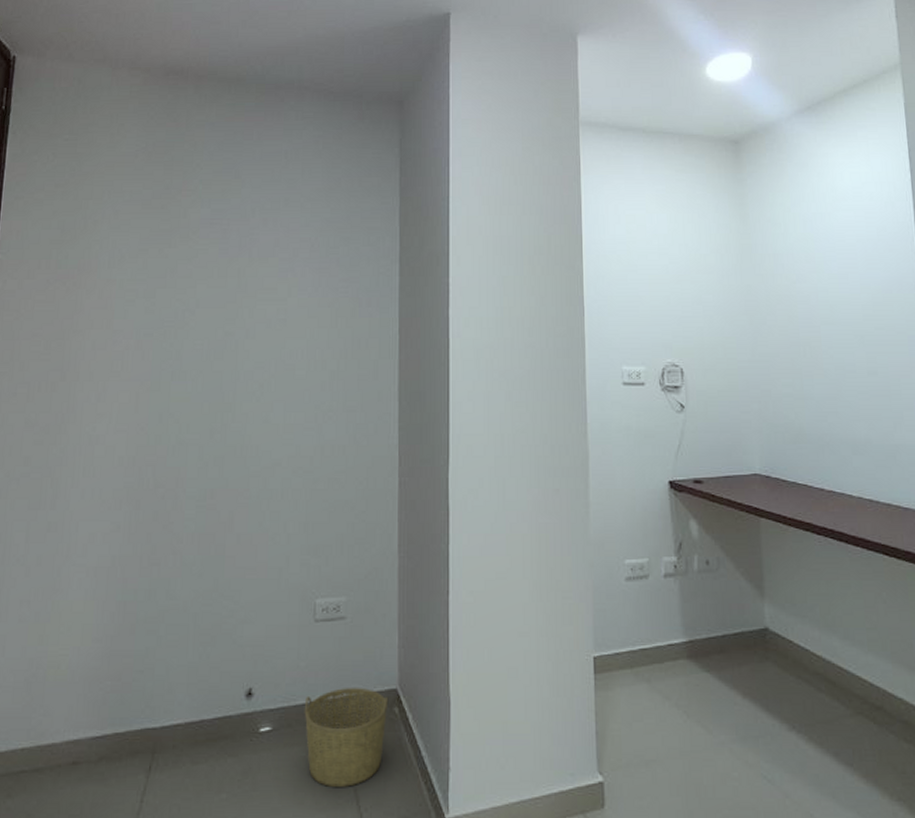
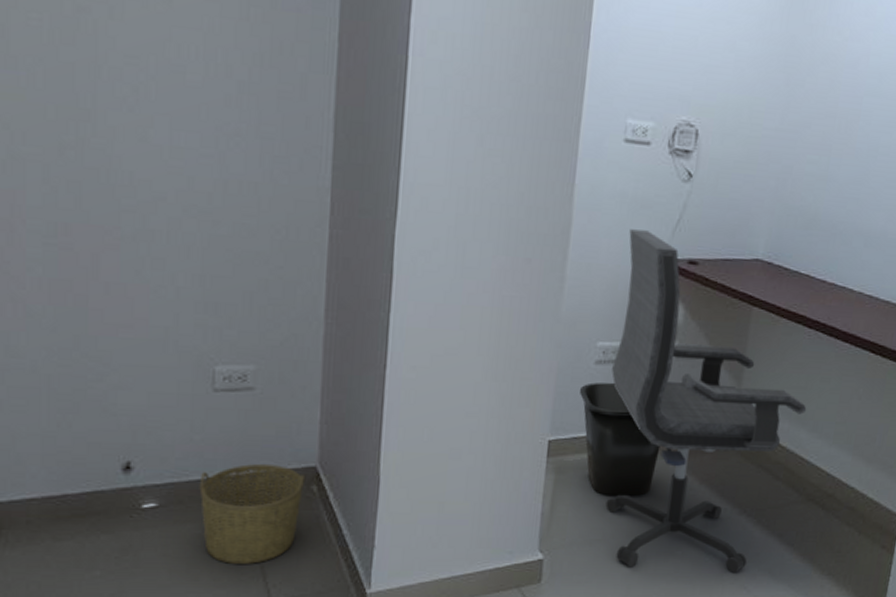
waste bin: none [614,597,698,712] -> present [579,382,661,496]
office chair: none [638,457,834,799] -> present [605,229,807,574]

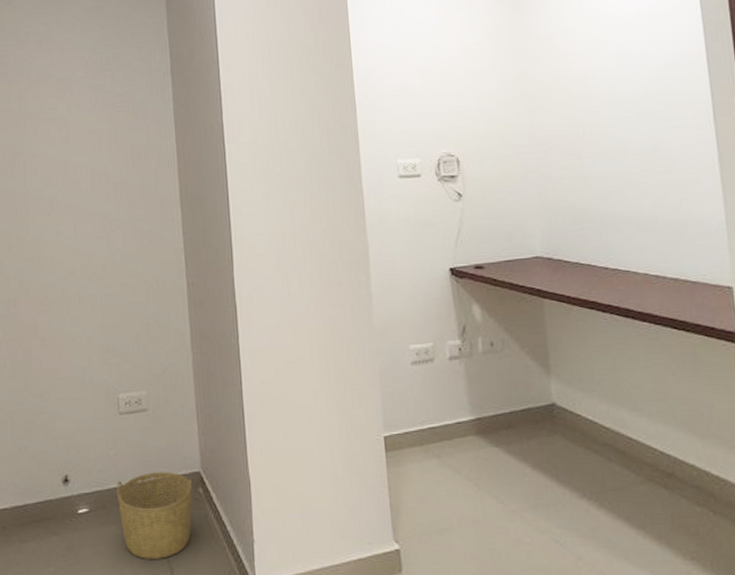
waste bin: present [579,382,661,496] -> none [402,379,487,485]
office chair: present [605,229,807,574] -> none [418,246,622,560]

